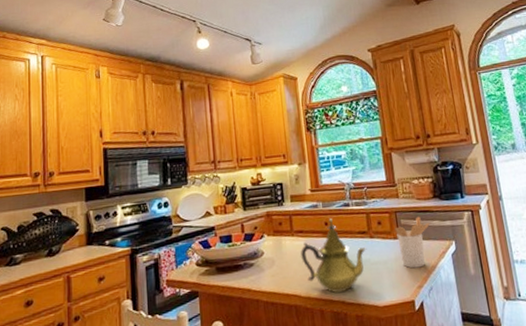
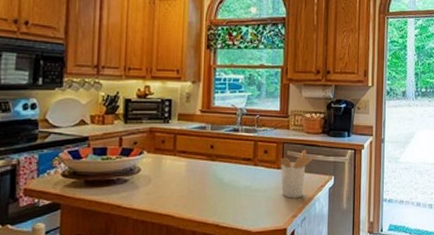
teapot: present [301,218,367,293] -> none [180,142,250,216]

